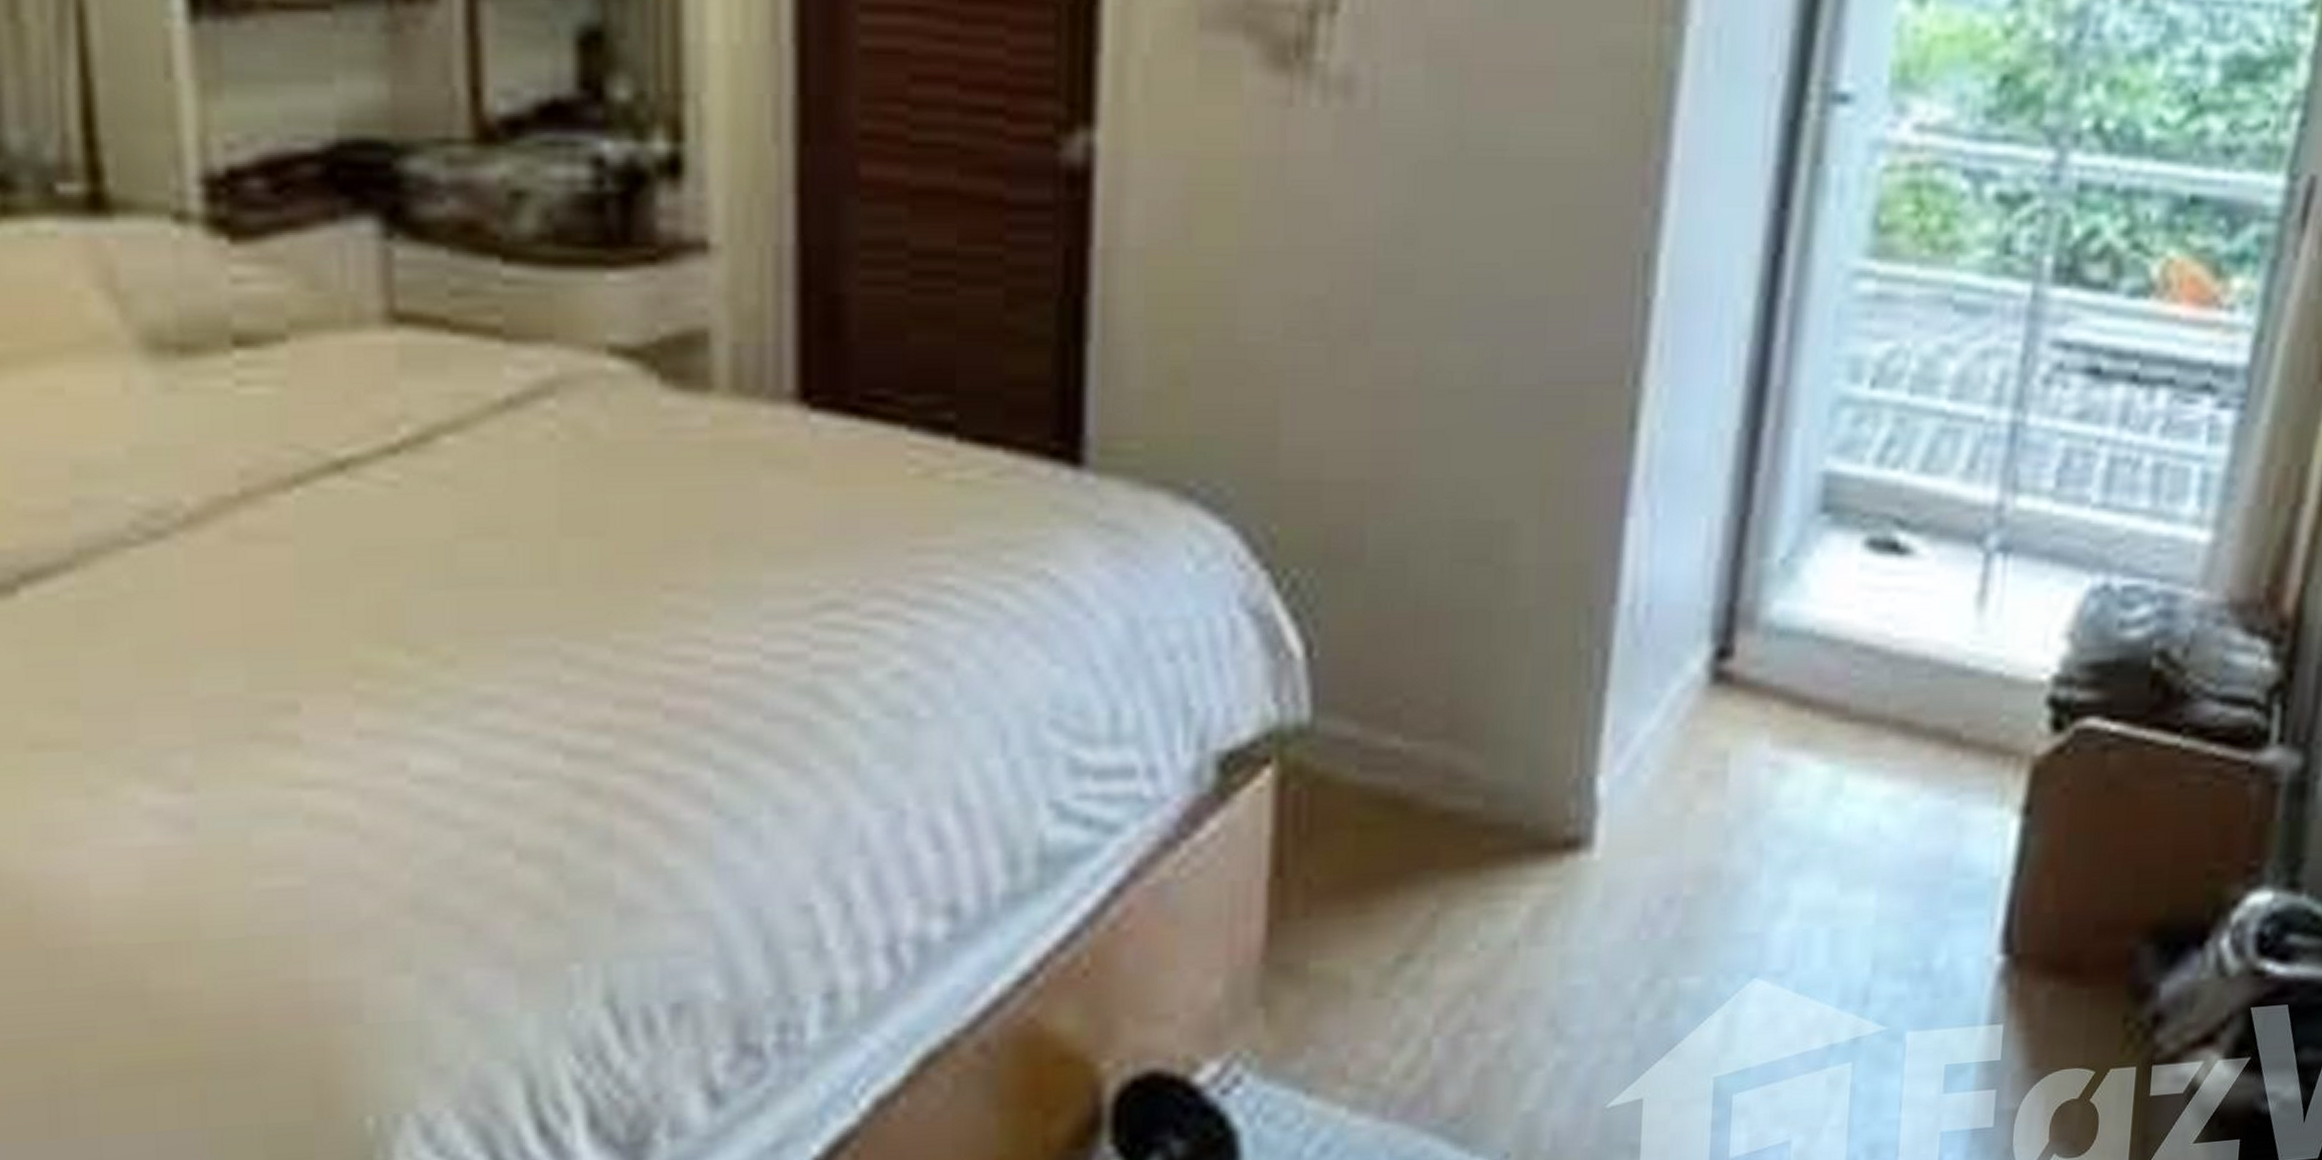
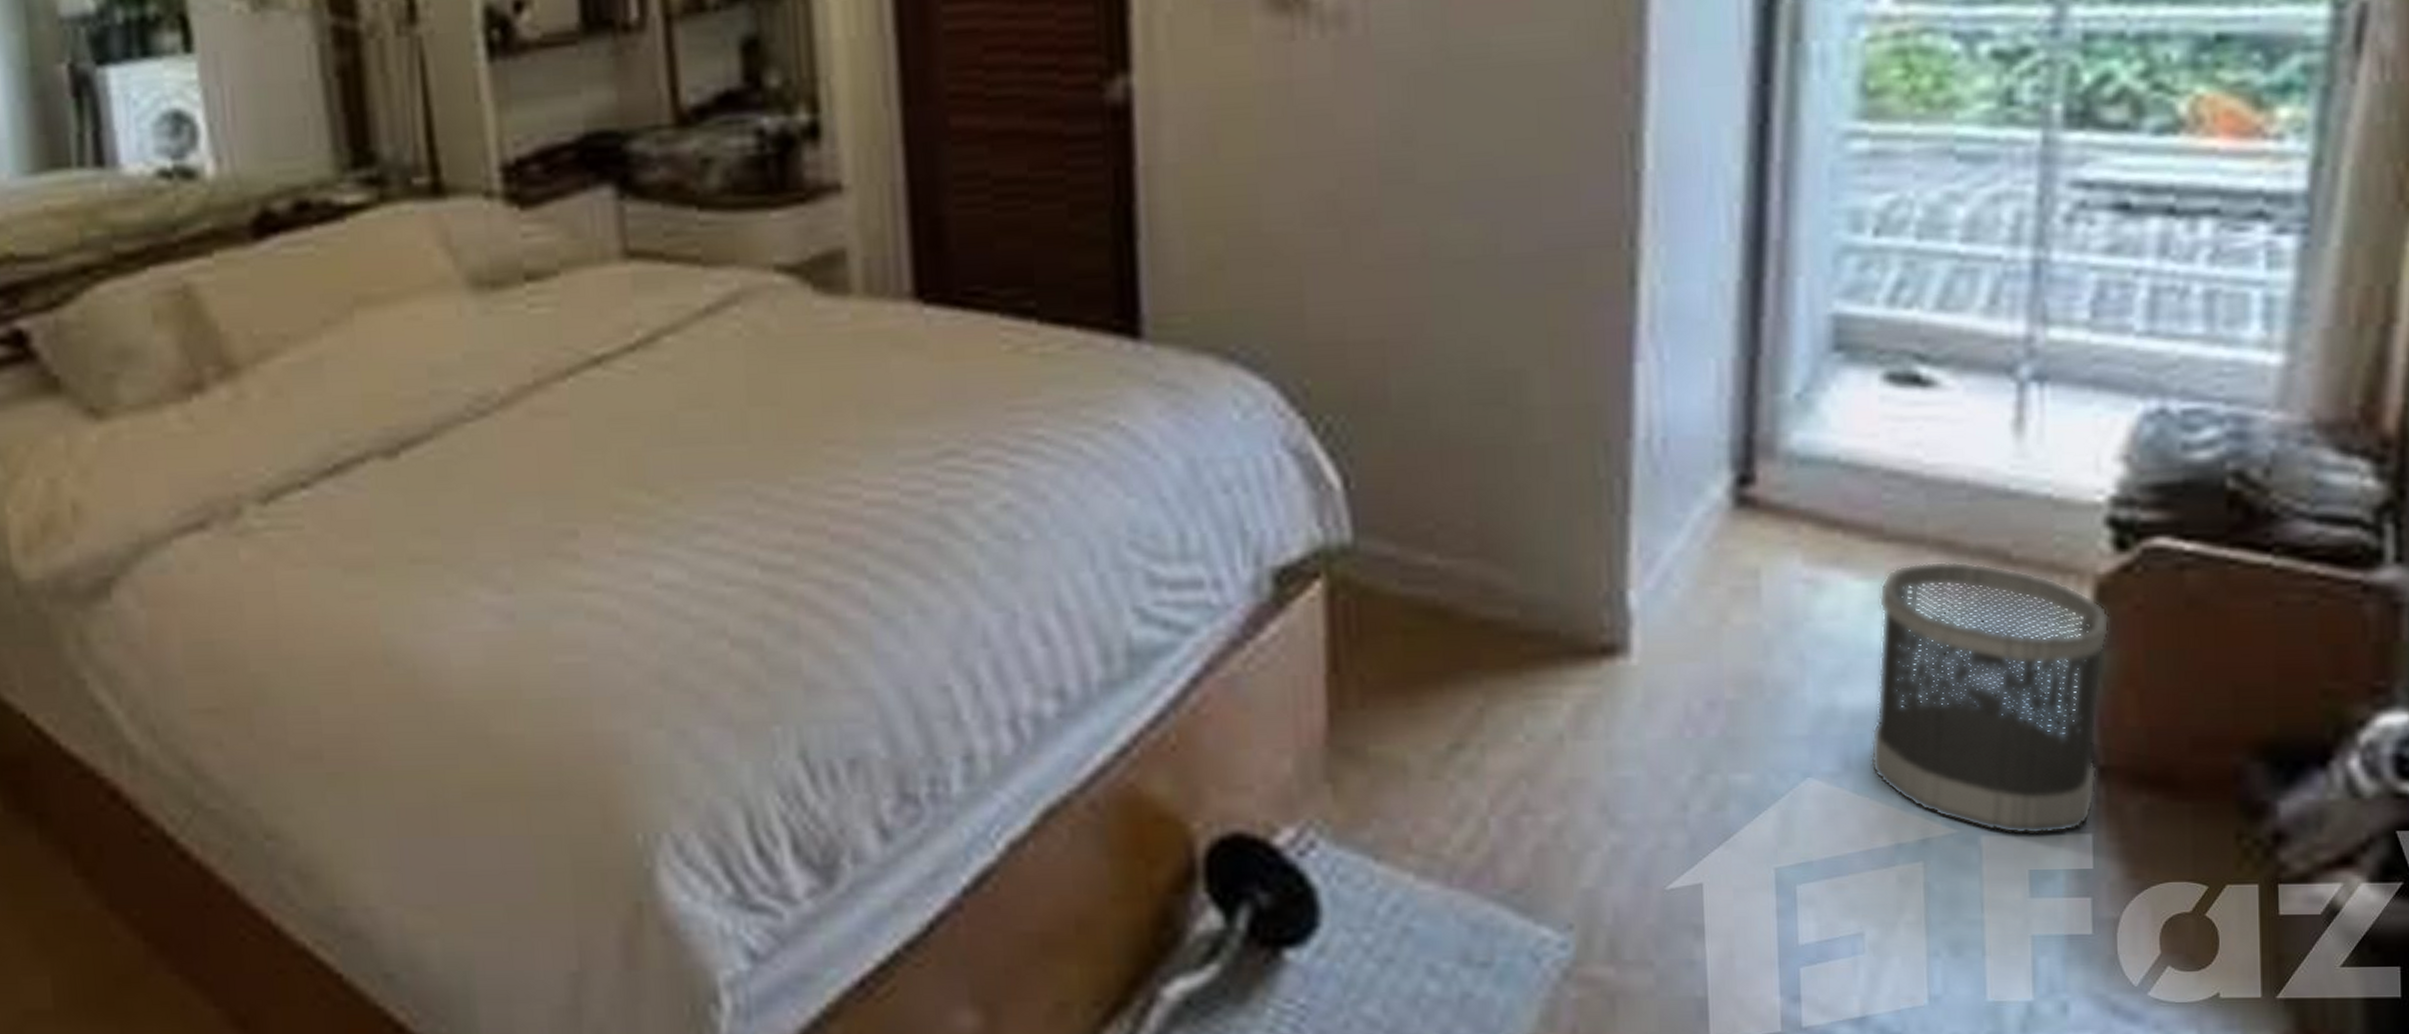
wastebasket: none [1813,742,2040,1029] -> present [1869,561,2110,835]

